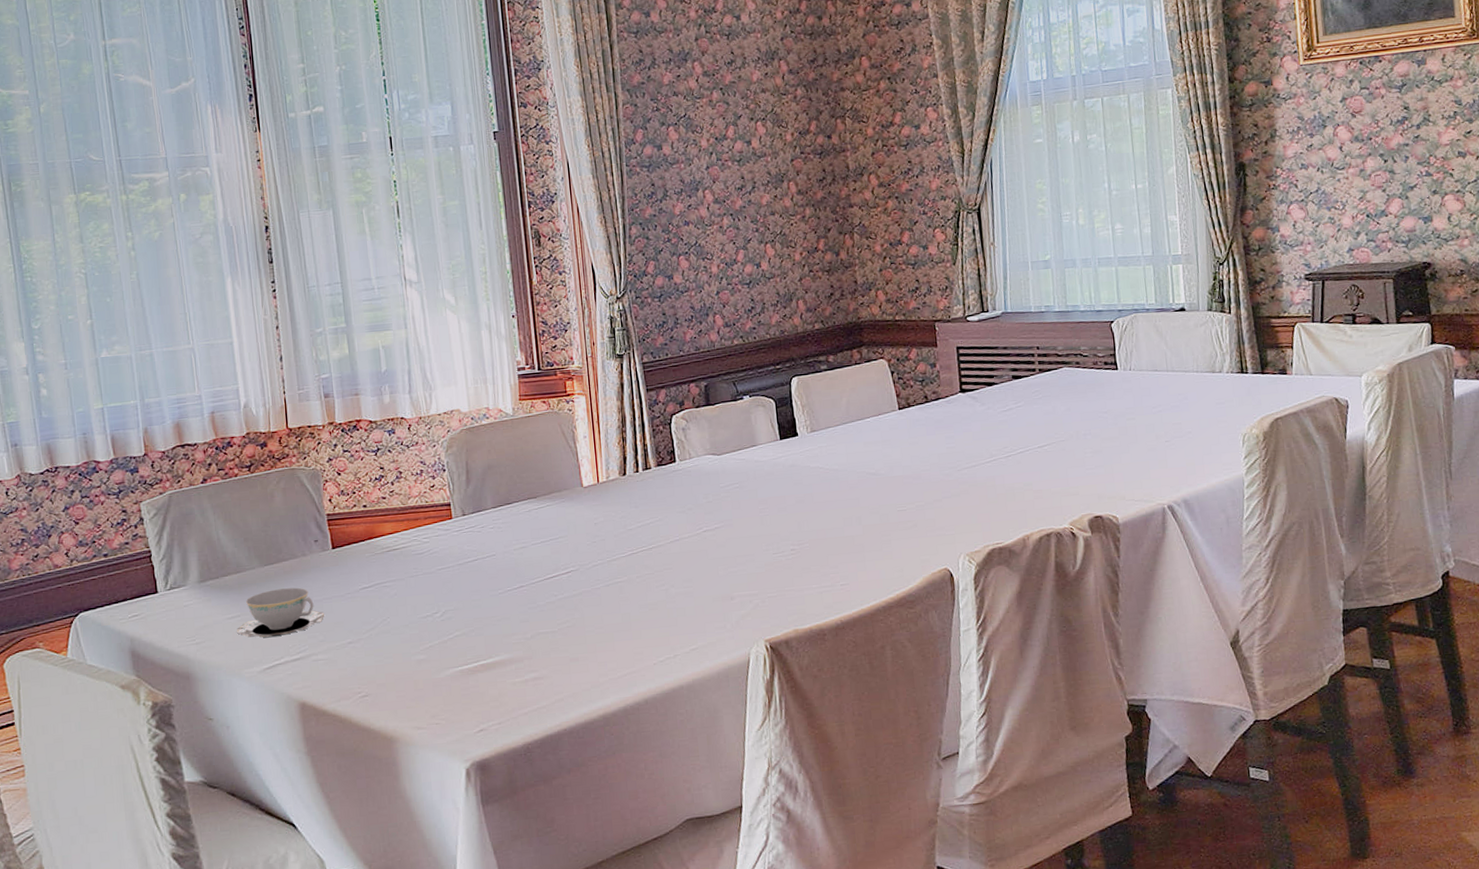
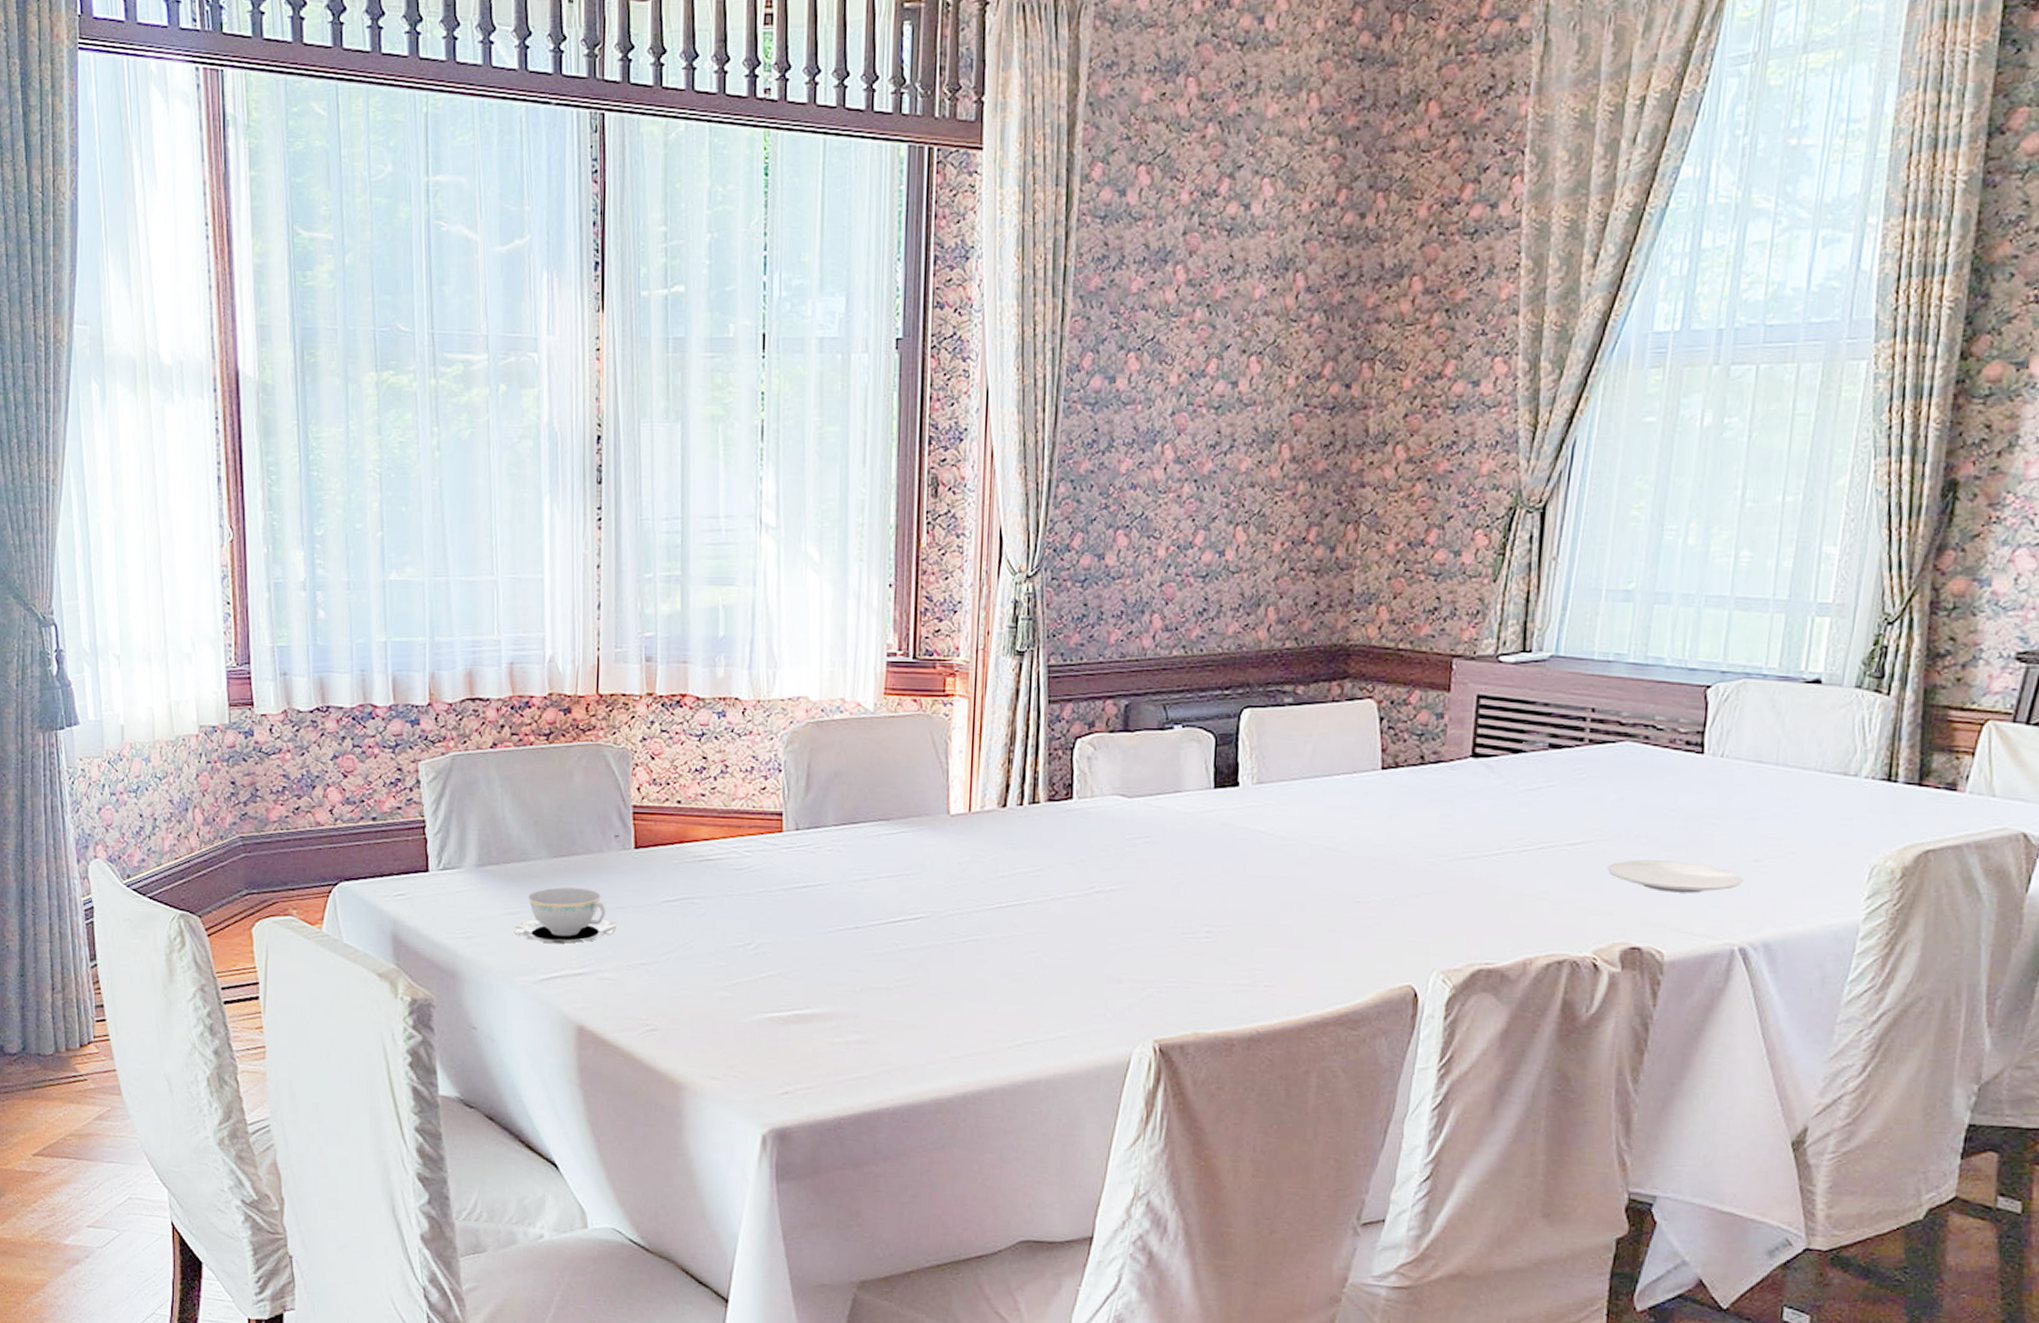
plate: none [1068,449,1161,473] -> present [1607,859,1743,893]

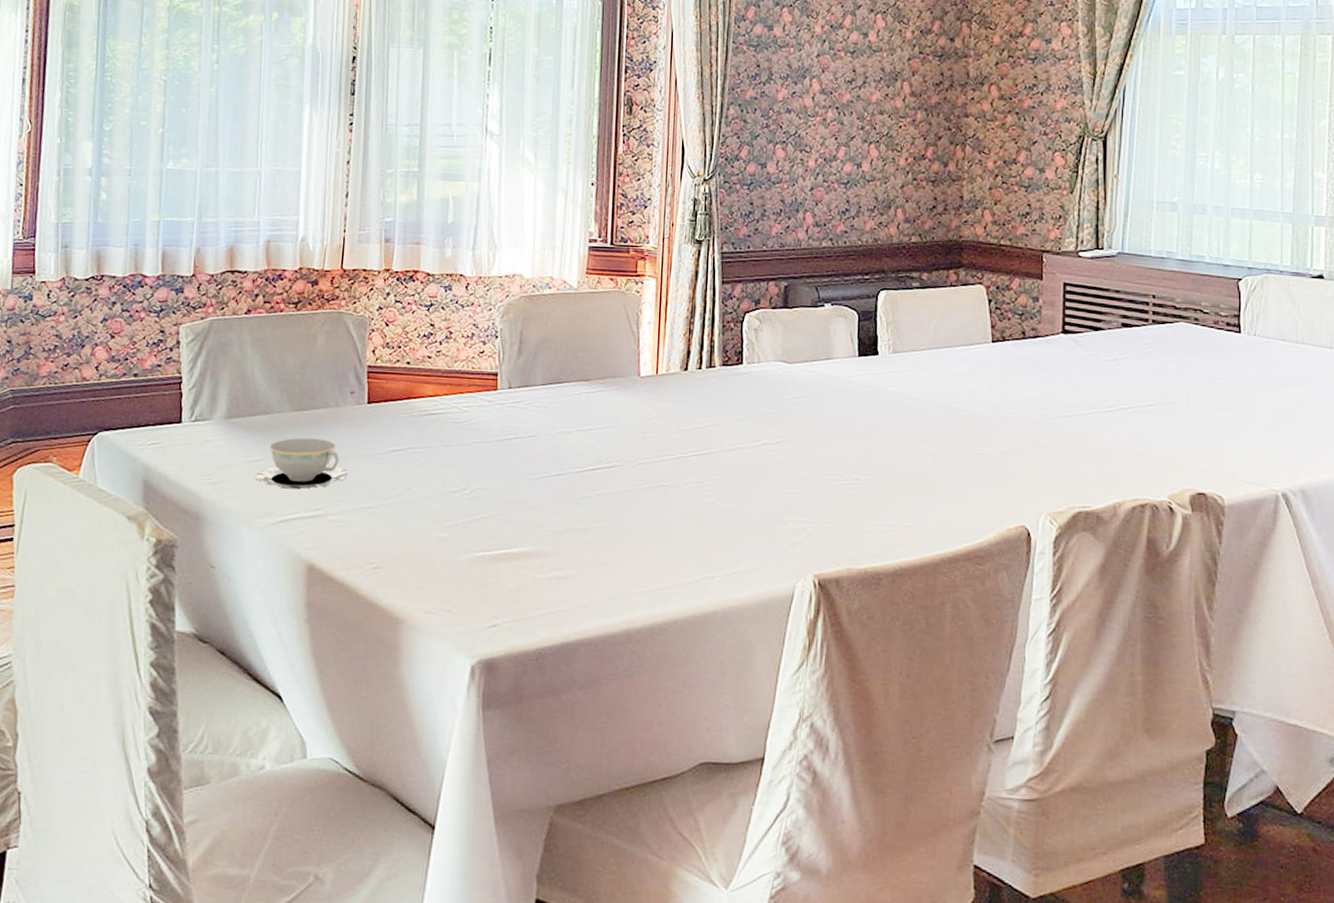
plate: present [1607,859,1743,893] -> none [1174,419,1280,448]

